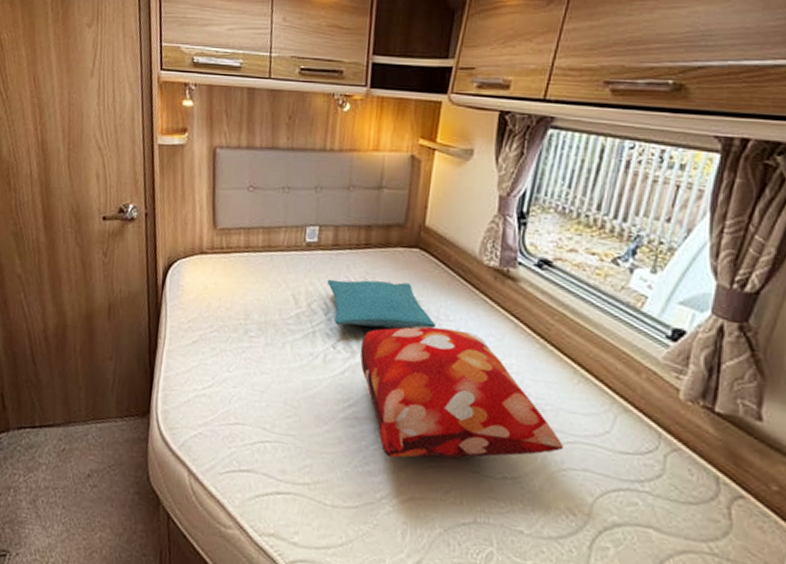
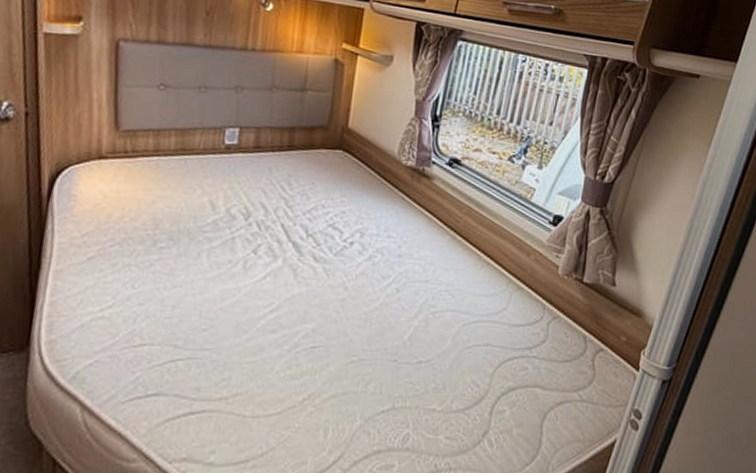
pillow: present [326,279,435,329] -> none [247,182,357,230]
decorative pillow: present [360,326,564,459] -> none [282,225,470,358]

